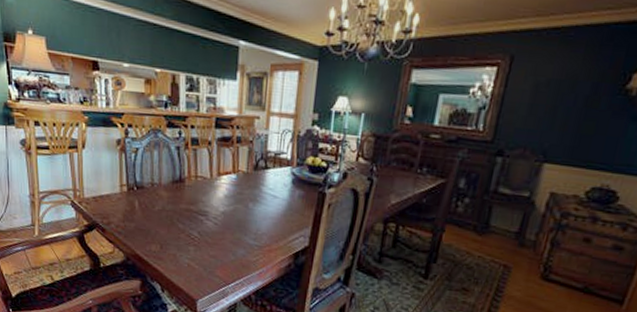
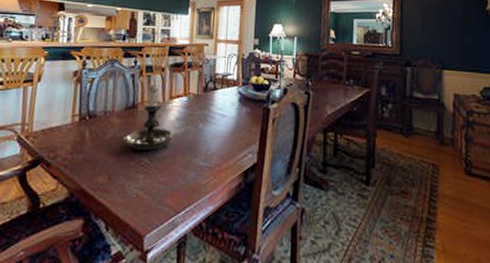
candle holder: none [171,153,223,225] -> present [122,79,174,150]

